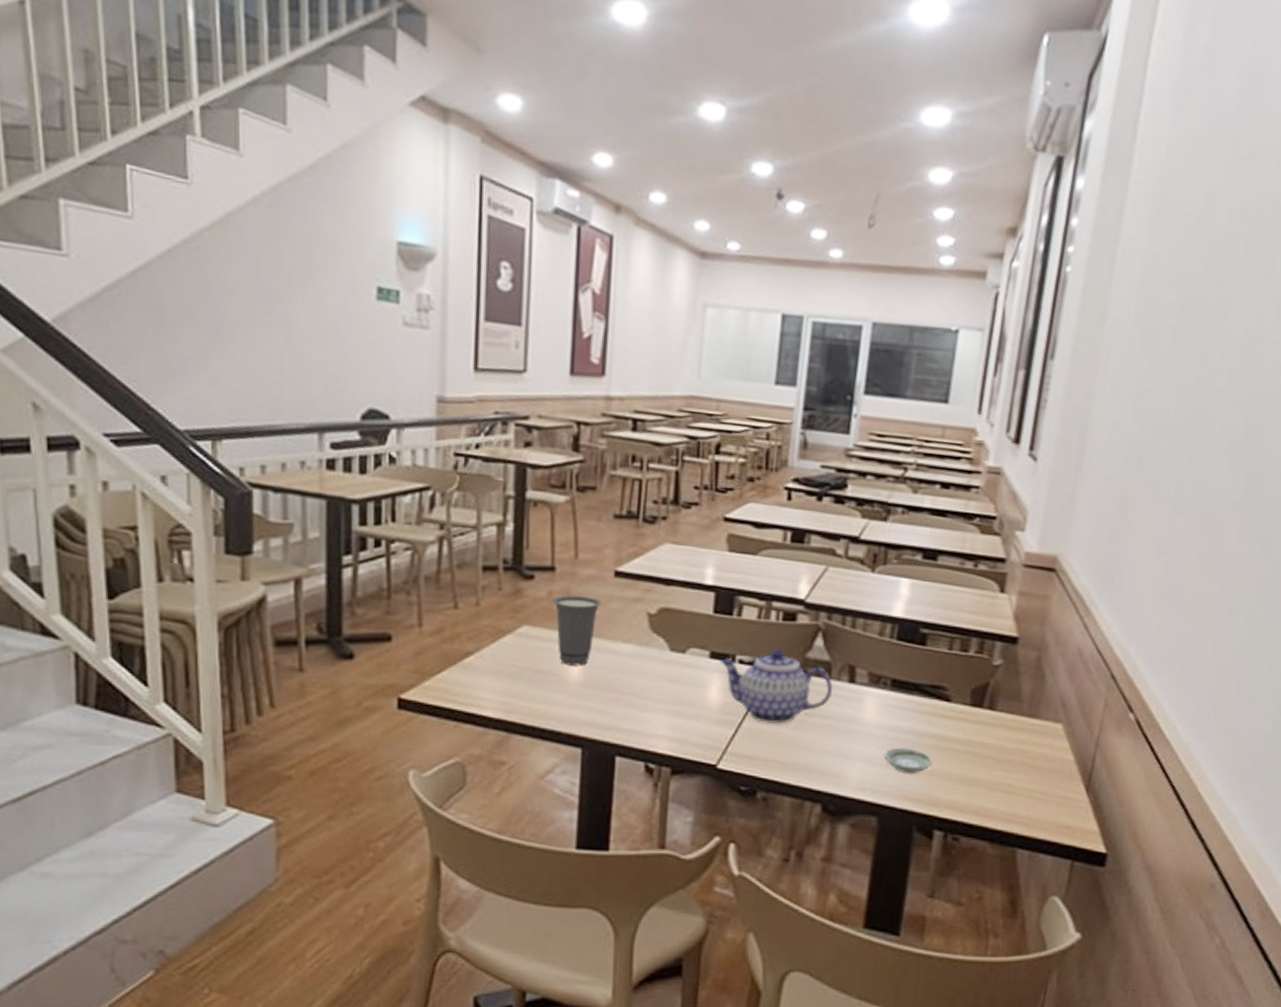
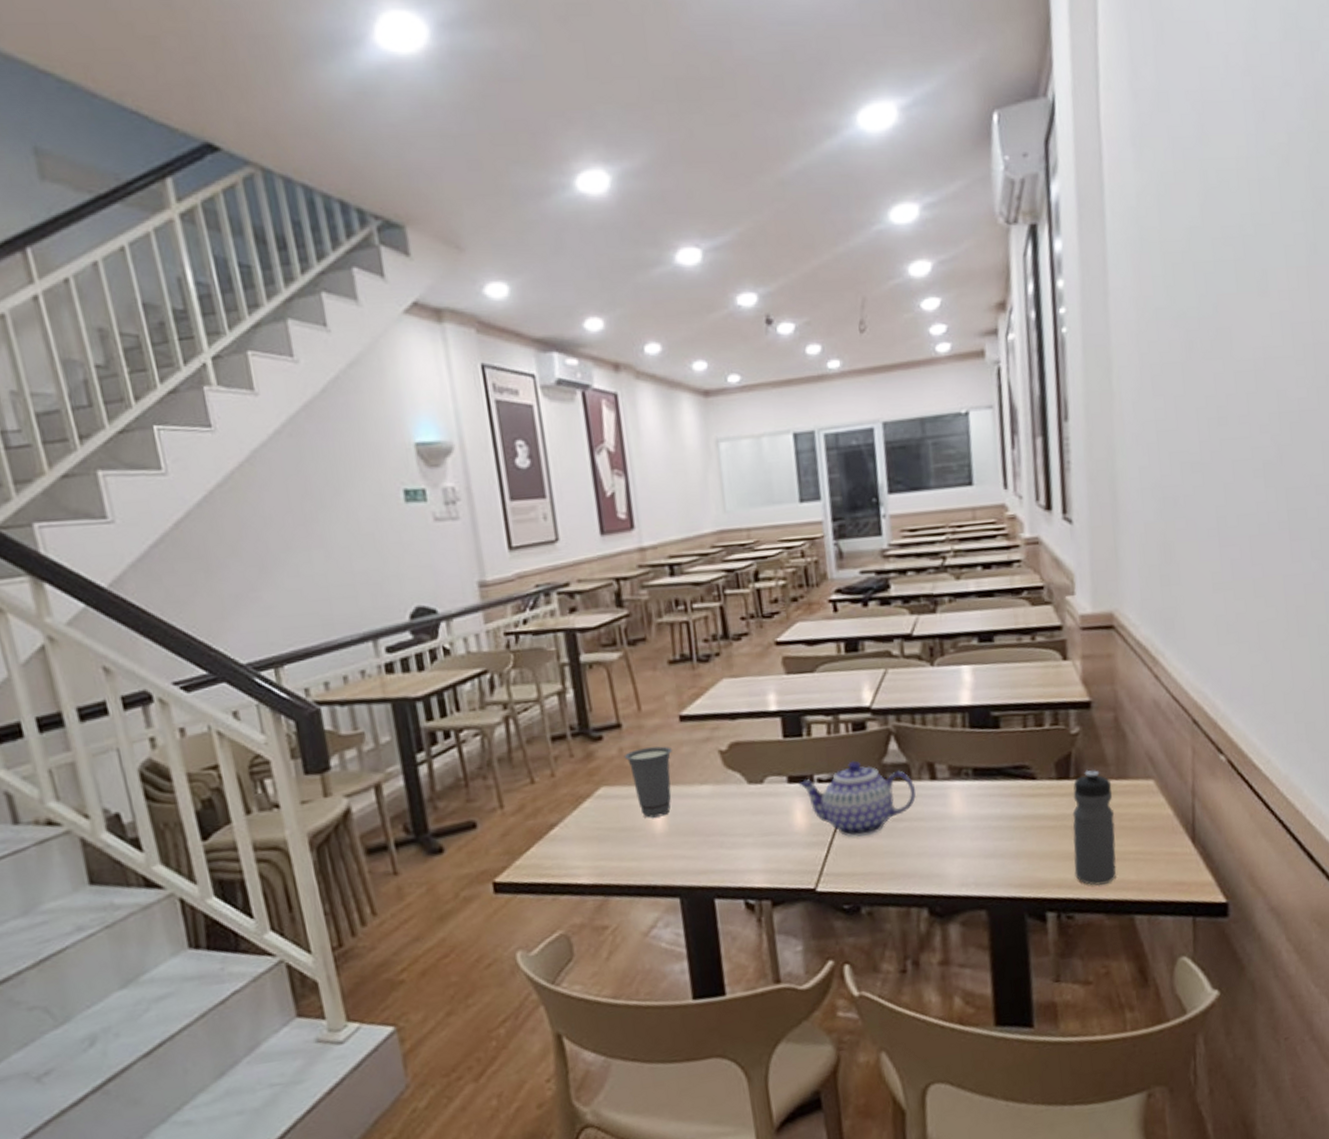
saucer: present [883,747,933,774] -> none [979,833,1031,861]
water bottle: none [968,702,1022,814] -> present [1072,770,1117,886]

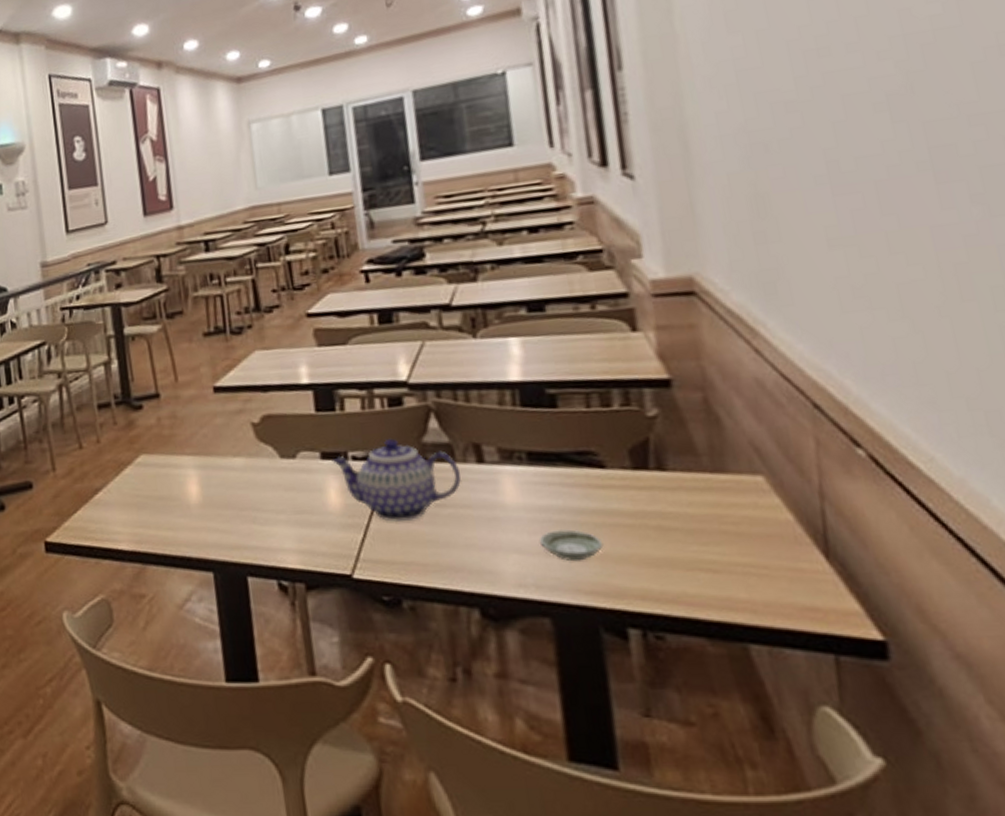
cup: present [624,746,672,818] -> none [162,416,206,488]
saucer: none [979,833,1031,861] -> present [539,529,604,562]
water bottle: present [1072,770,1117,886] -> none [654,459,719,601]

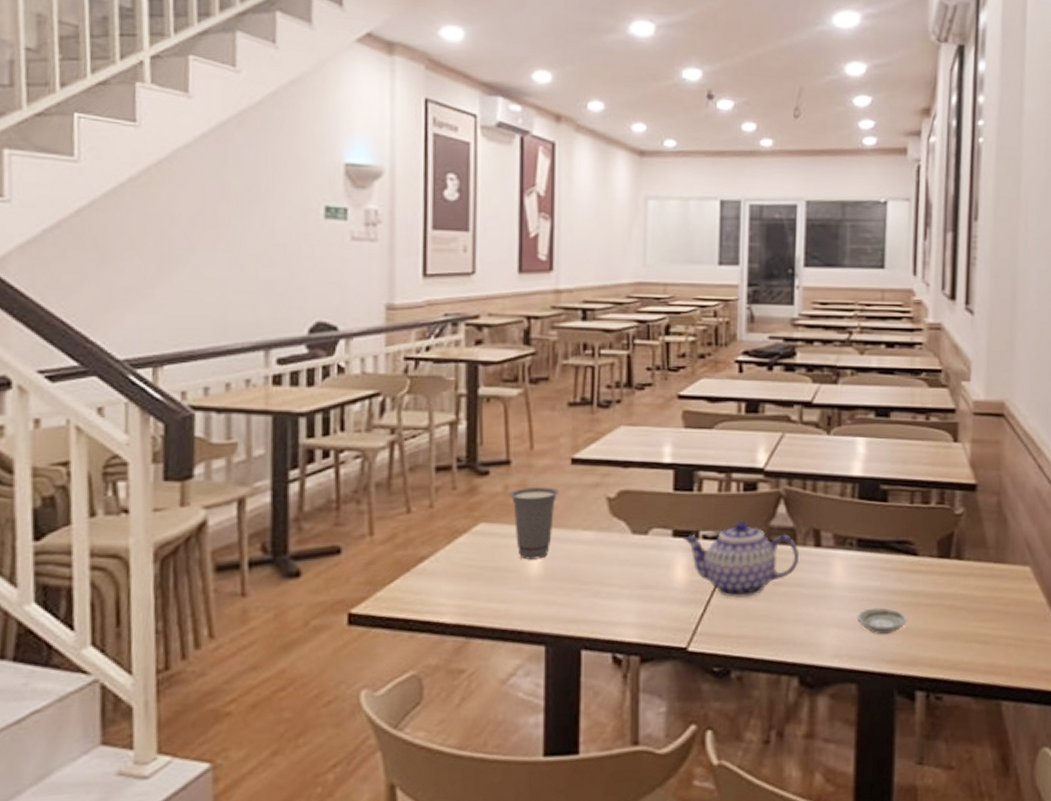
cup: none [162,416,206,488] -> present [508,487,559,560]

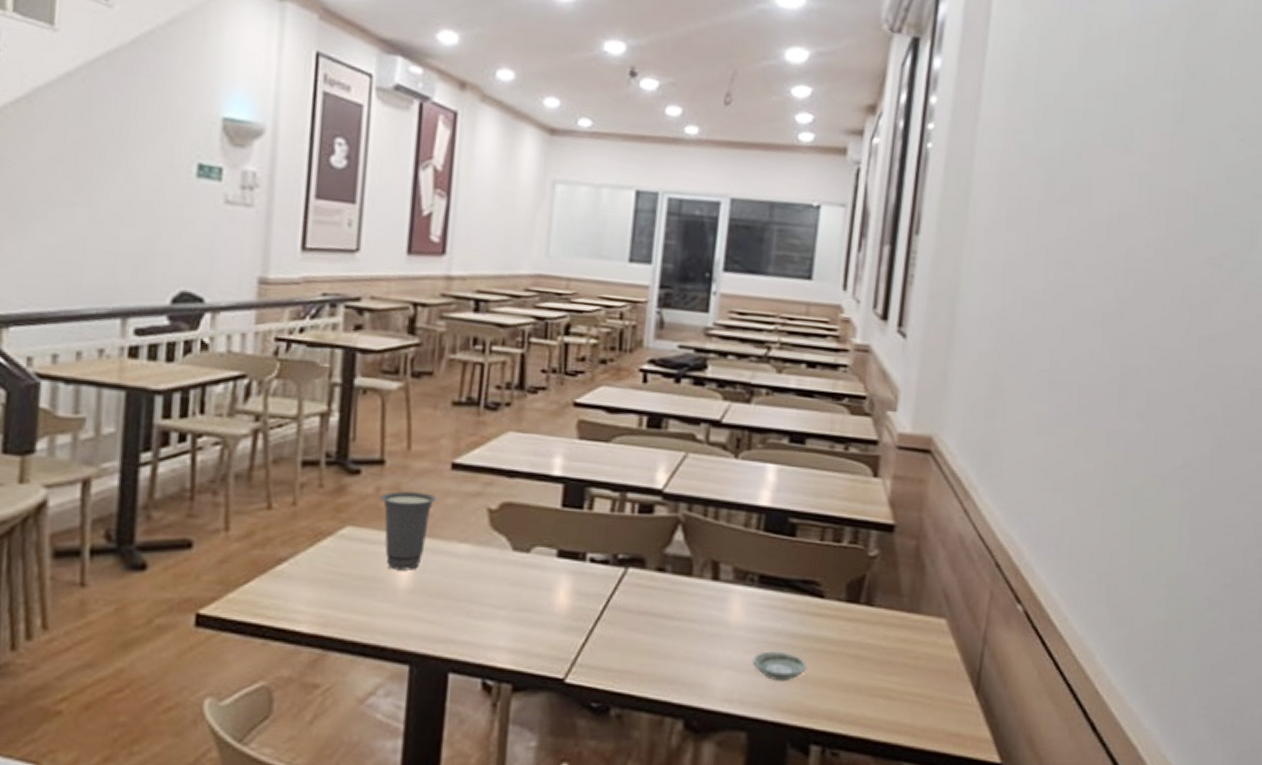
teapot: present [683,520,800,598] -> none [568,545,695,629]

